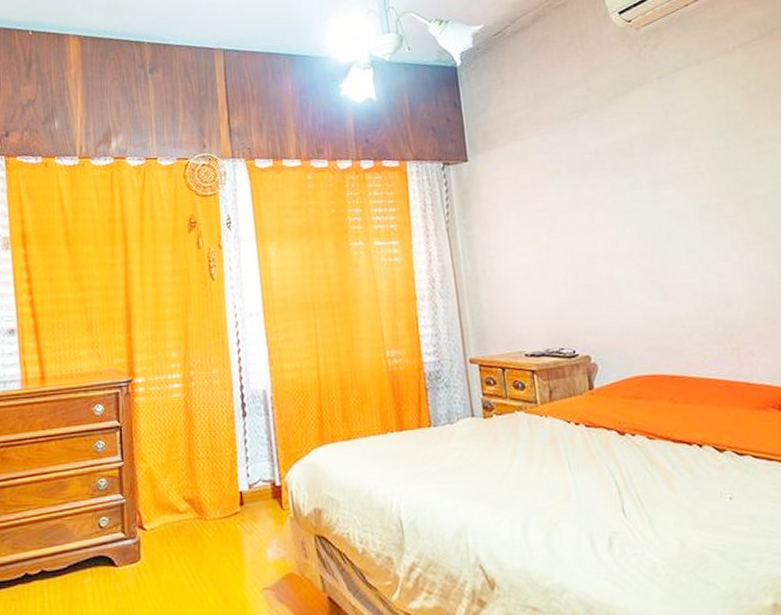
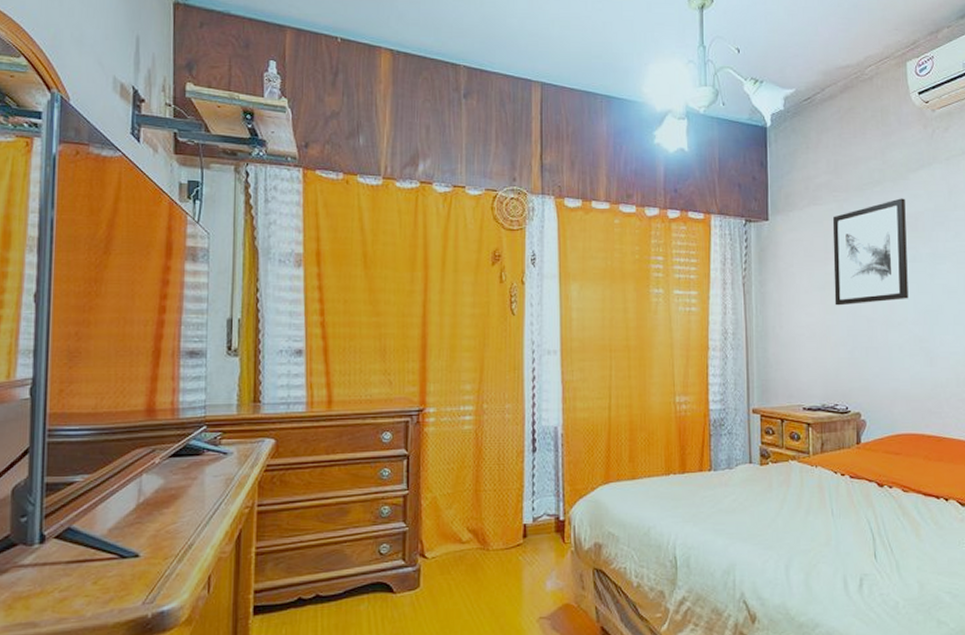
wall art: none [537,124,632,244] -> present [832,198,909,306]

